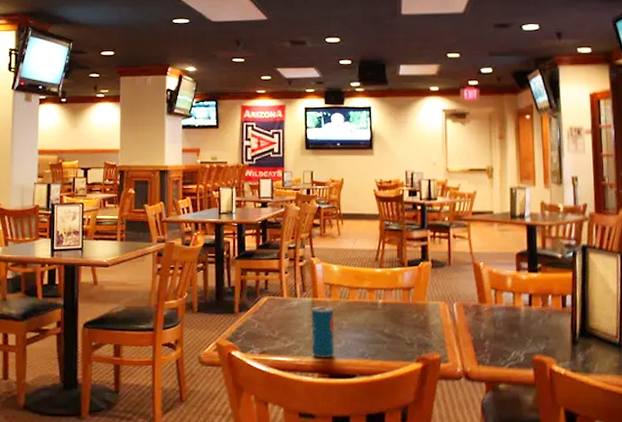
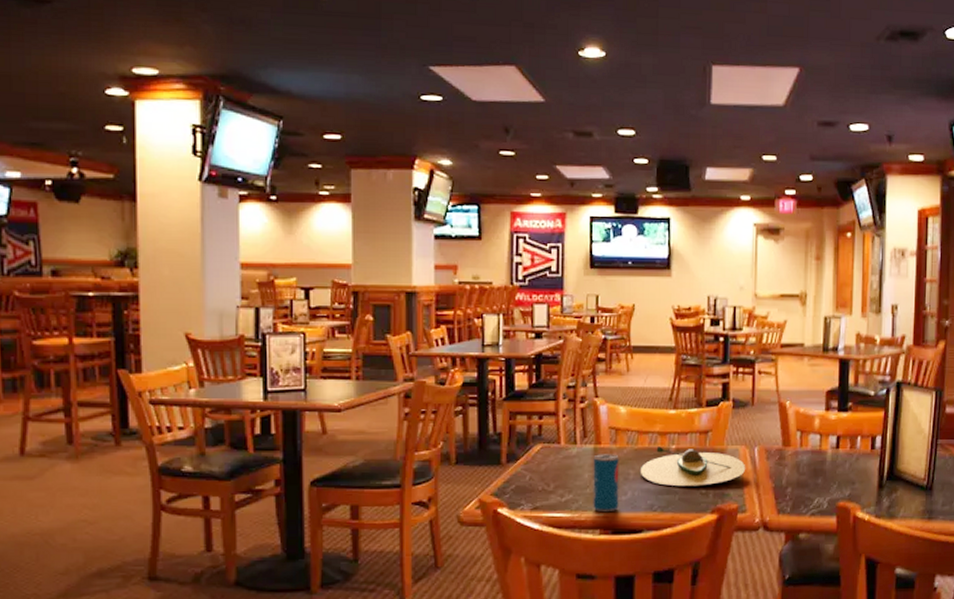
avocado: none [351,301,446,337] -> present [640,446,746,487]

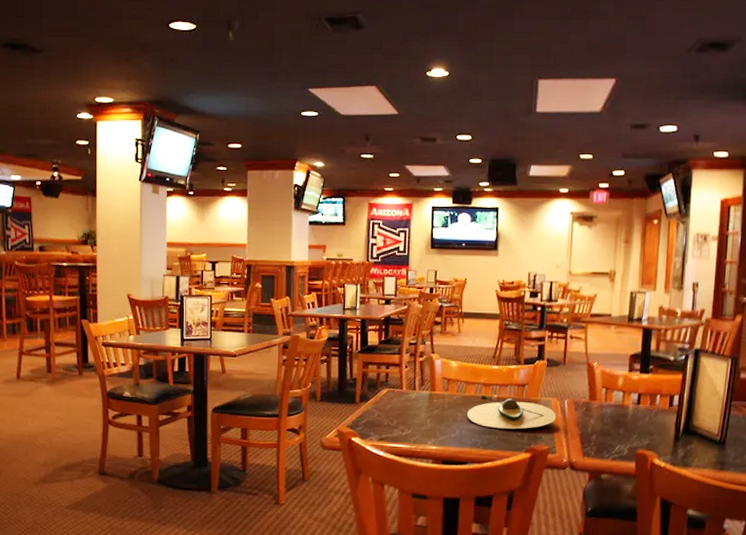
beverage can: present [593,454,619,511] -> none [427,399,450,446]

